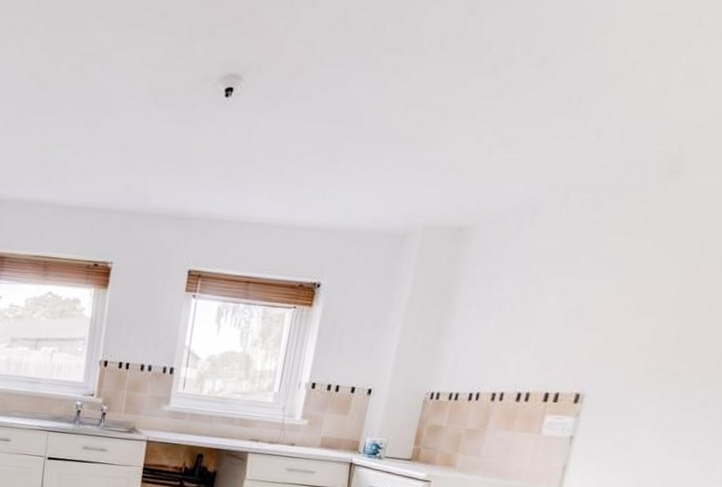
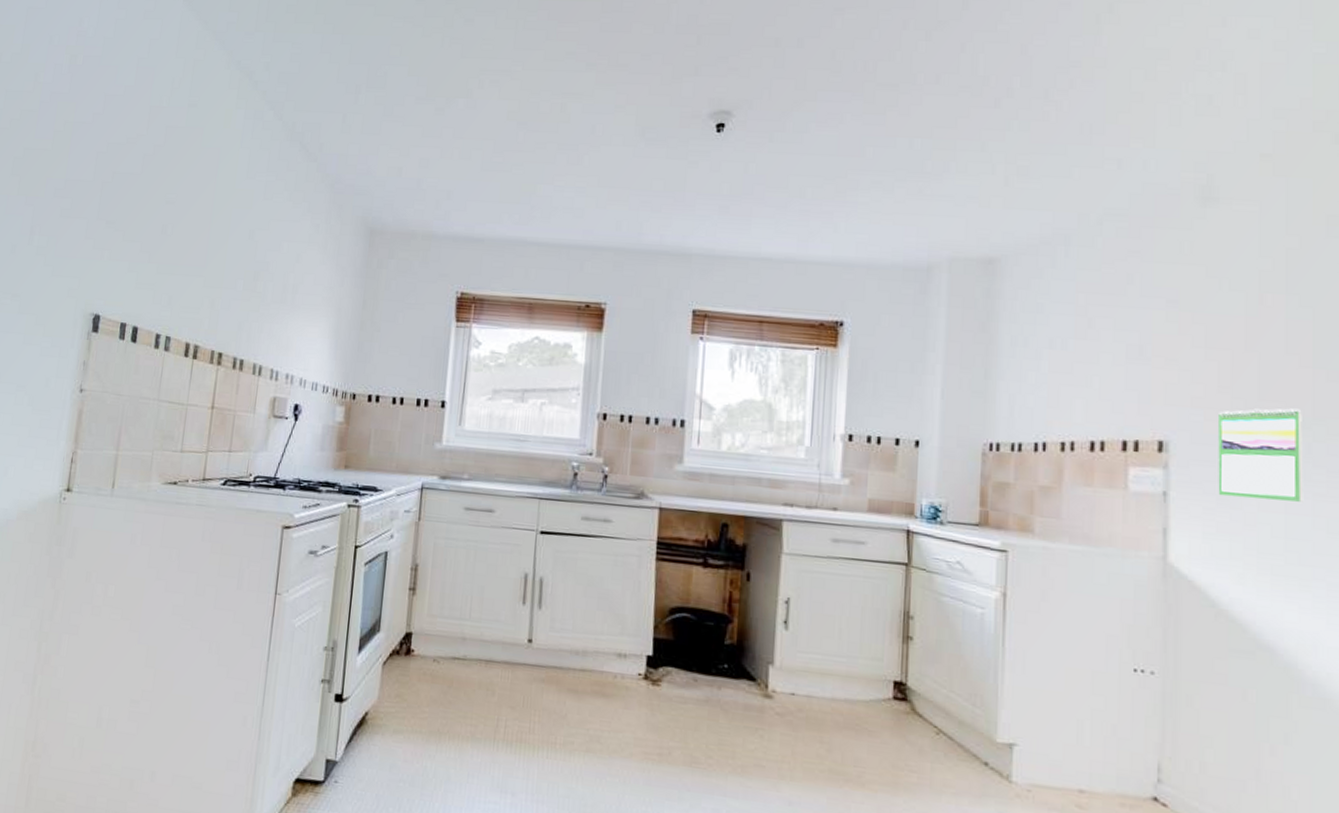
calendar: none [616,367,706,447] -> present [1218,408,1304,502]

